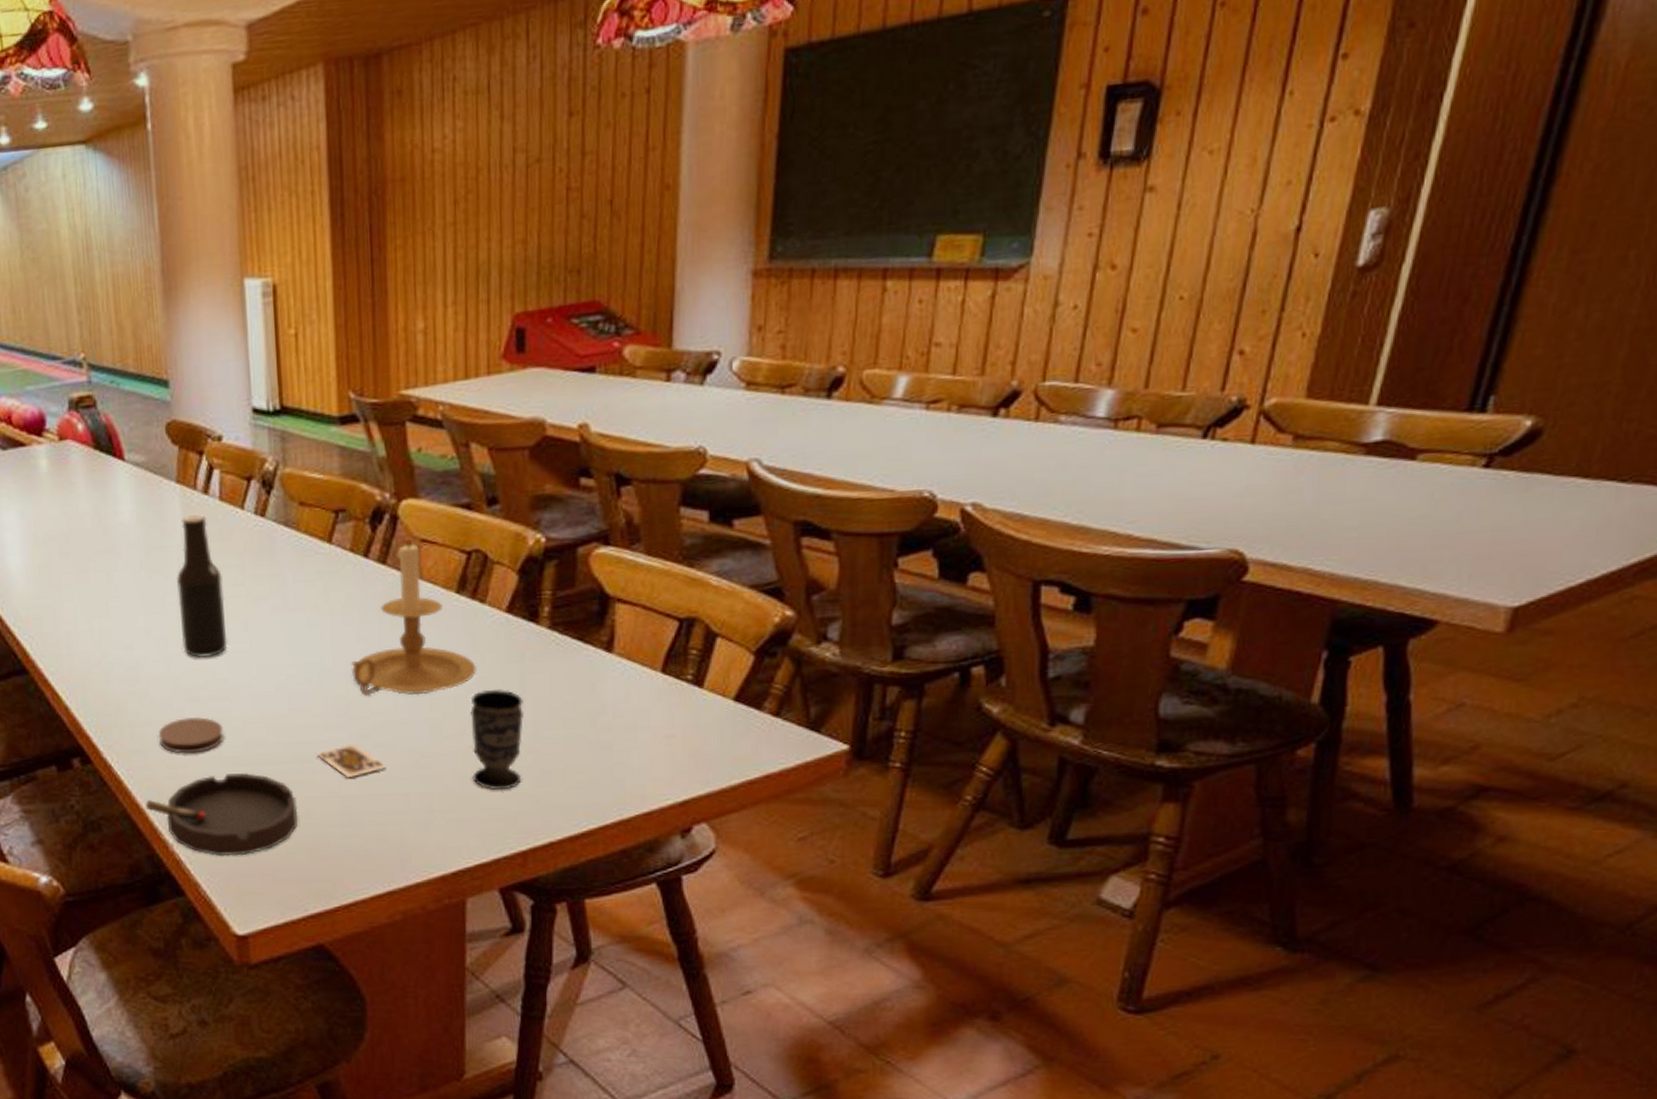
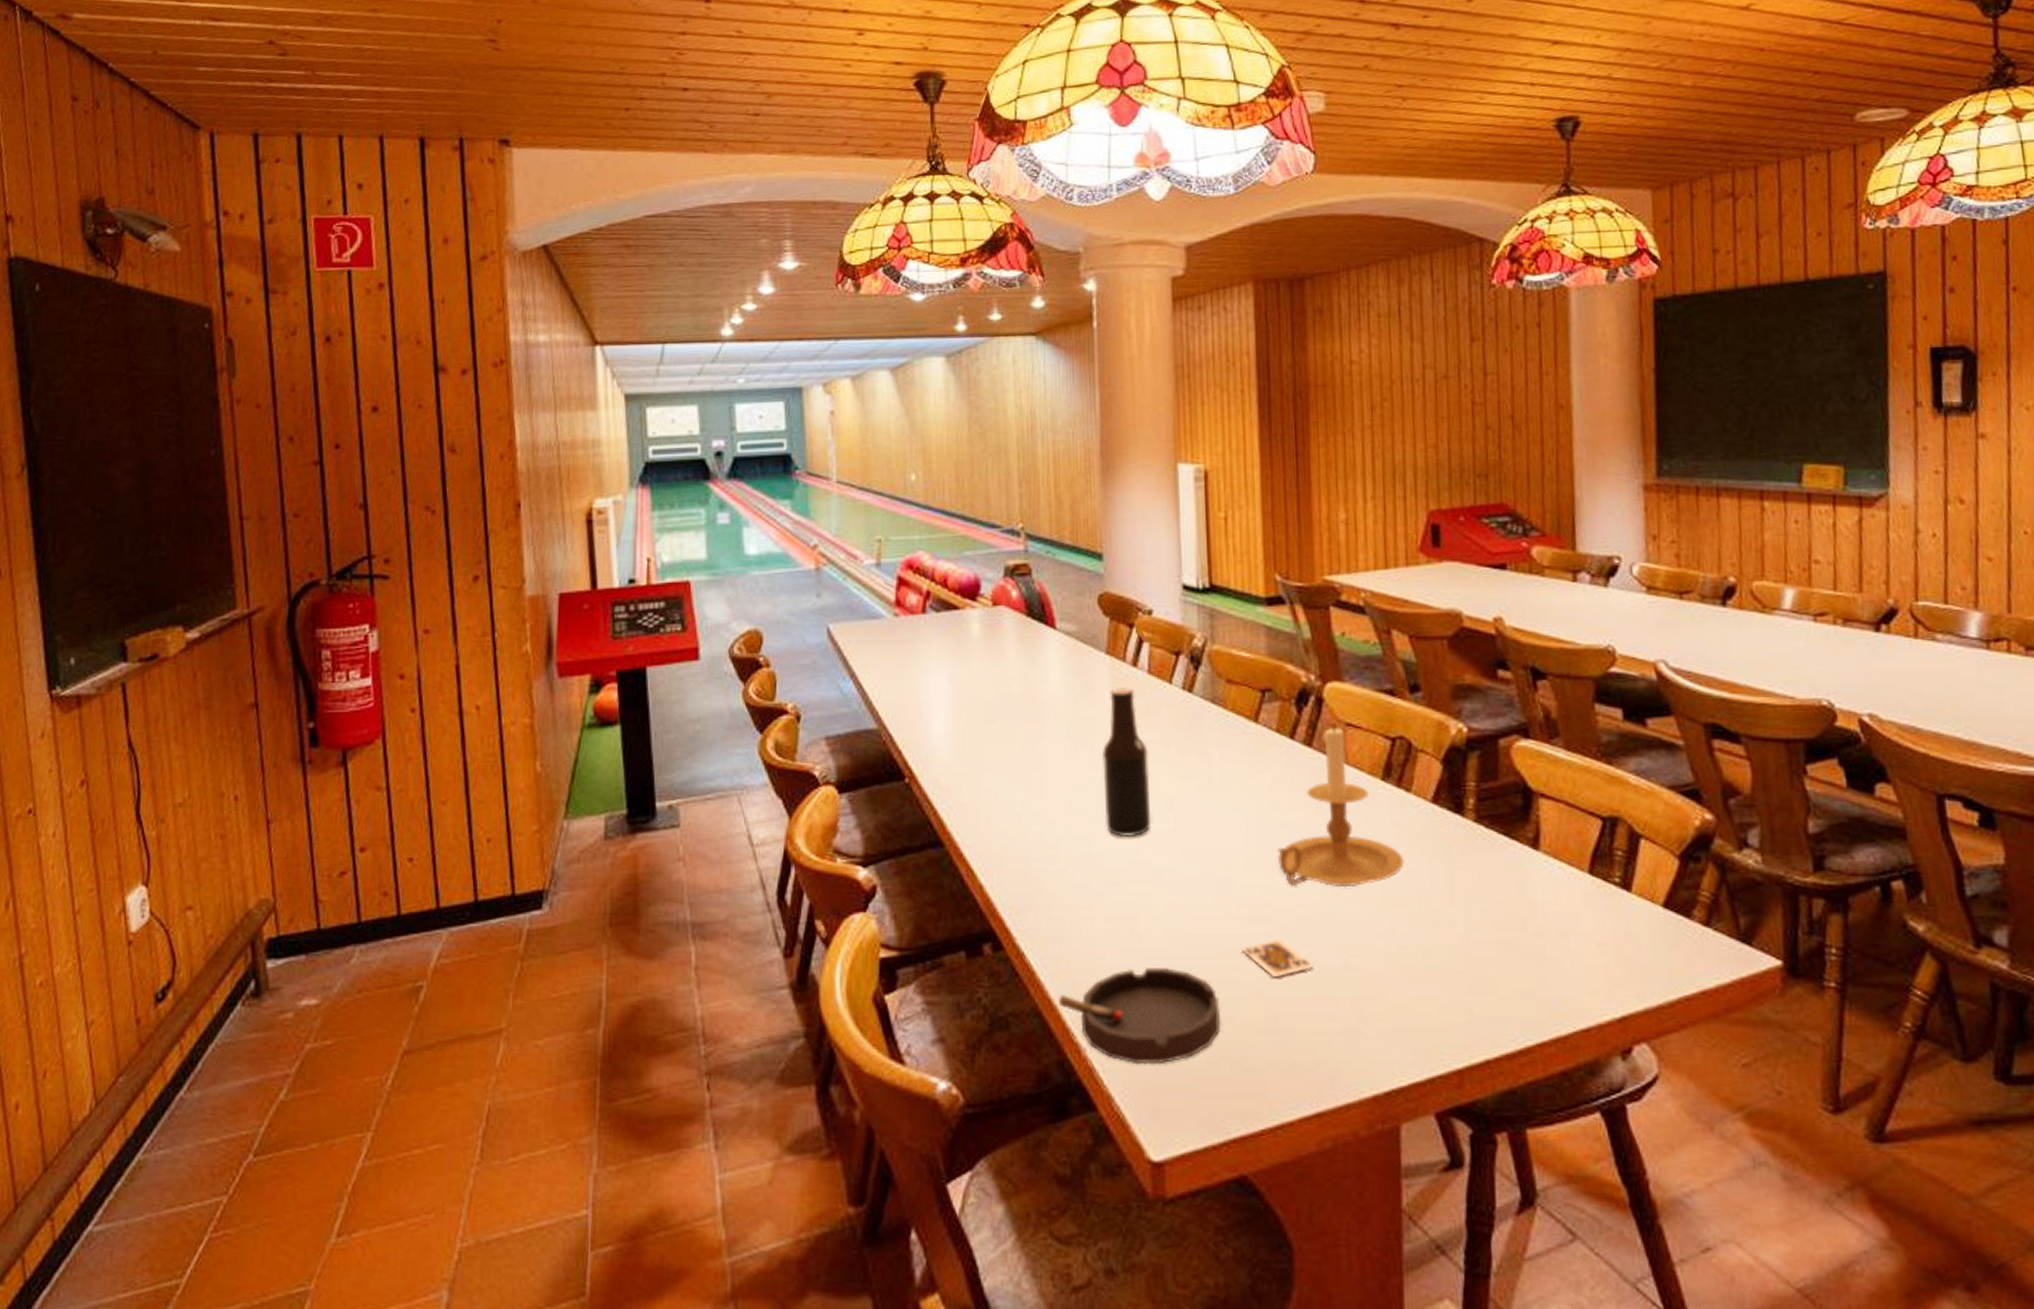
coaster: present [158,716,225,754] -> none [1076,901,1146,943]
cup: present [470,688,525,789] -> none [1399,884,1455,996]

